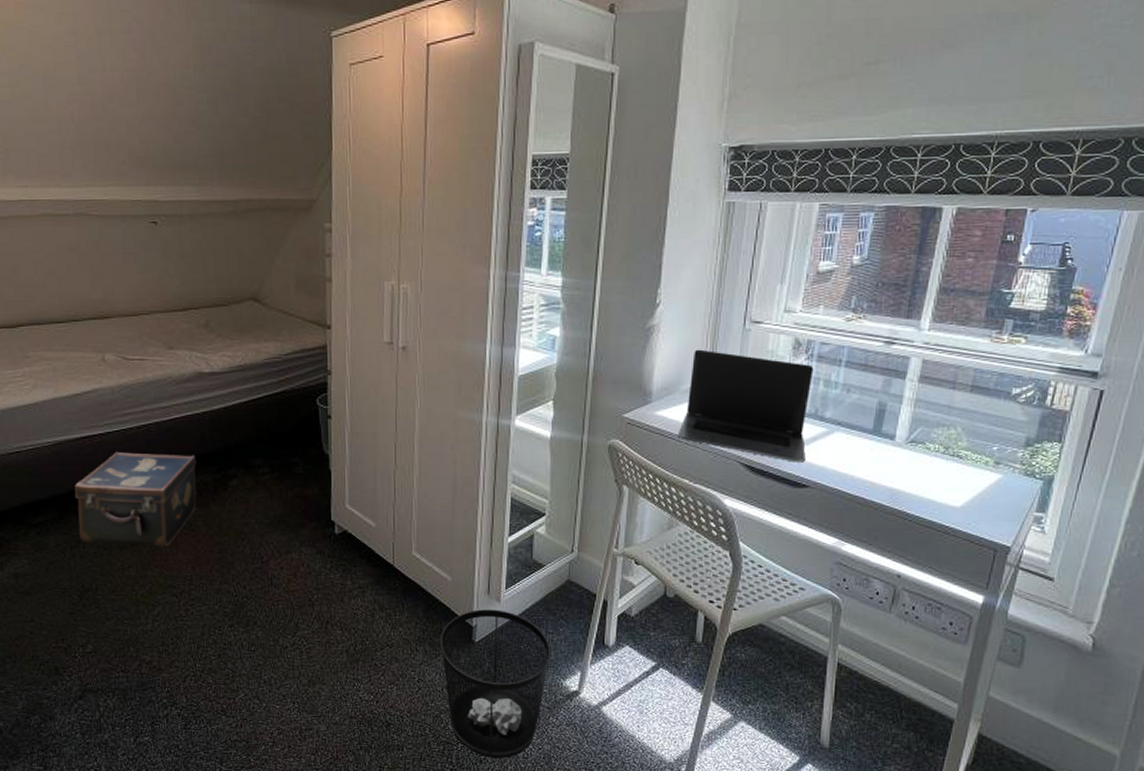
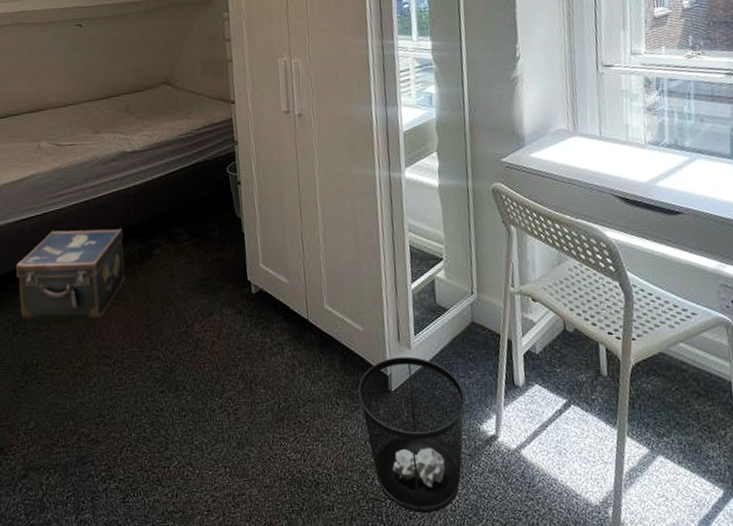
laptop computer: present [677,349,814,463] -> none [553,94,674,191]

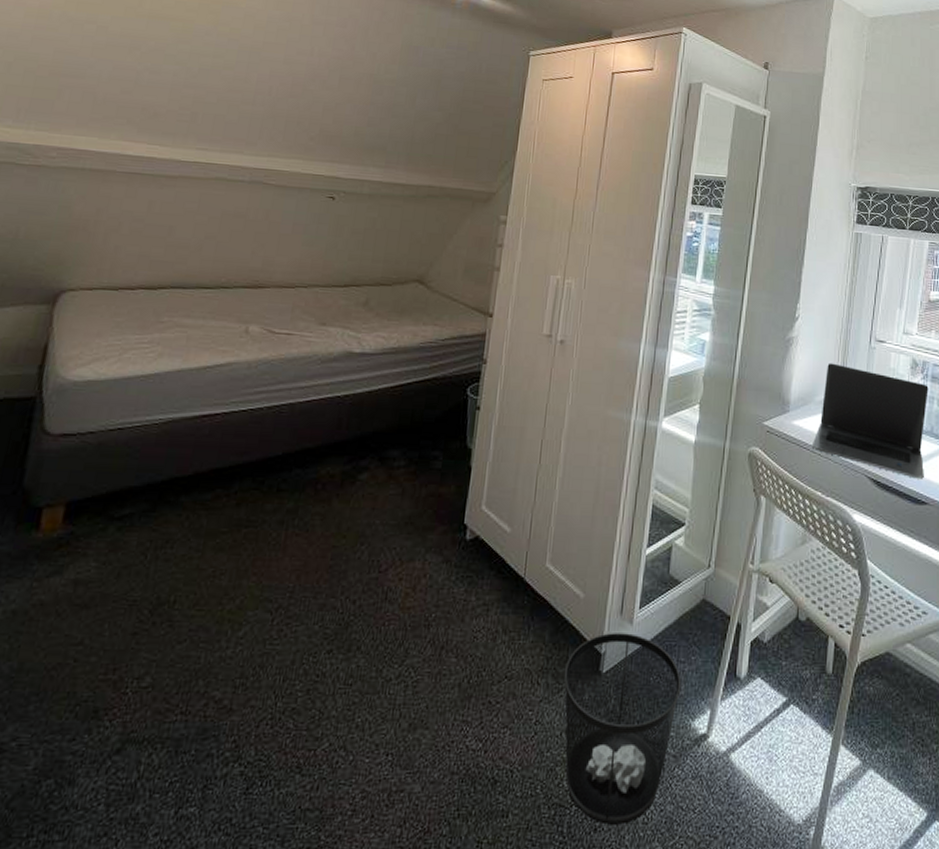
suitcase: present [15,228,126,320] -> none [169,433,327,550]
laptop computer: none [553,94,674,191] -> present [811,363,929,479]

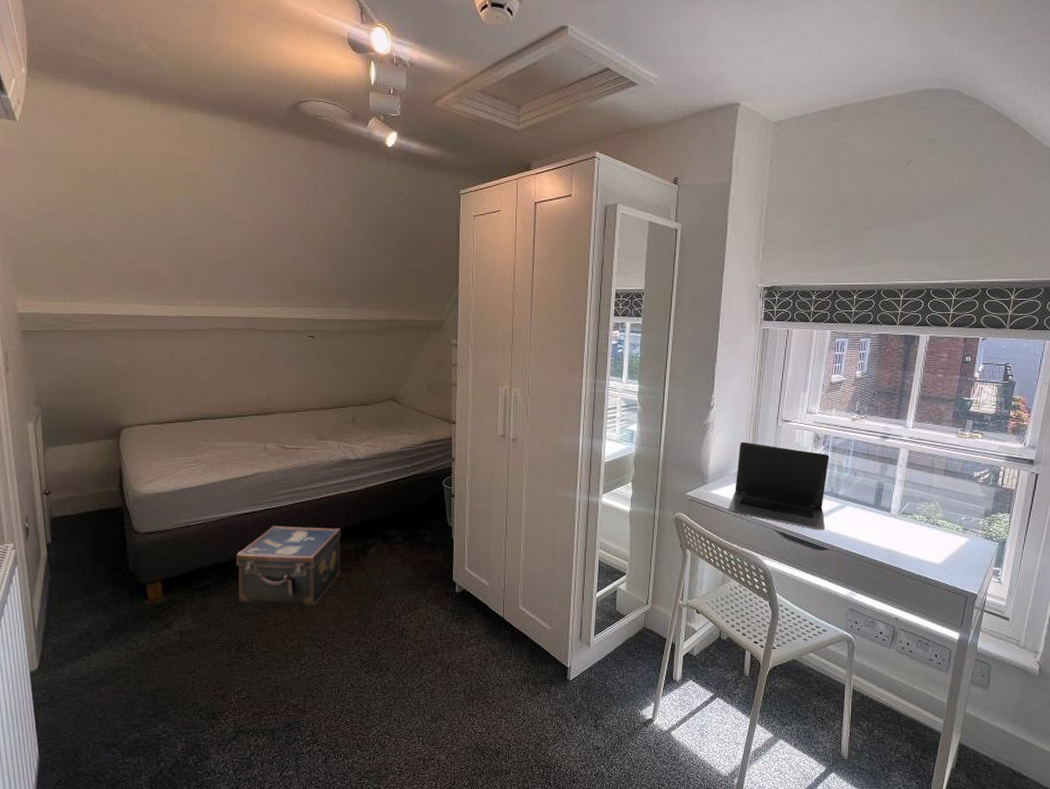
suitcase: none [169,433,327,550] -> present [235,525,341,606]
waste bin: present [563,633,682,825] -> none [541,653,631,778]

